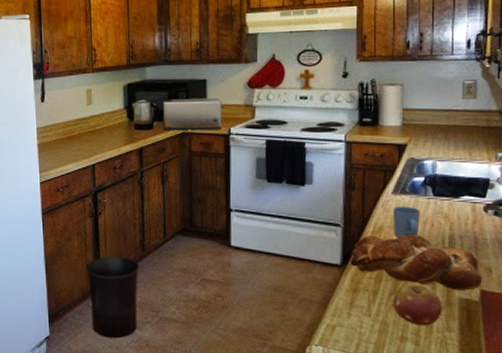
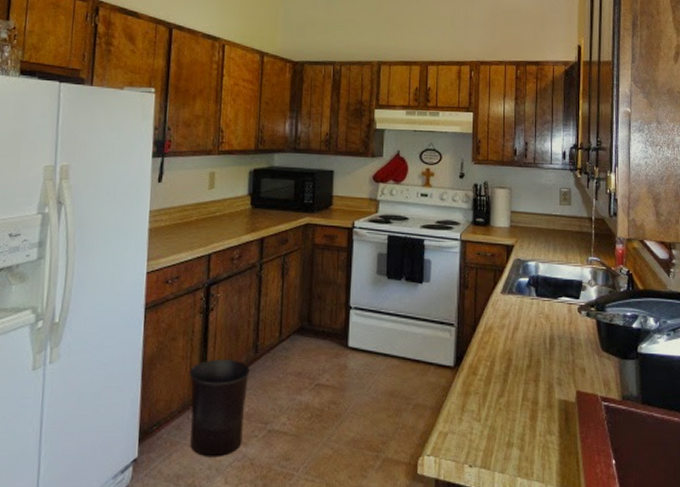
kettle: present [132,99,160,131] -> none [256,186,285,220]
toaster: present [162,97,223,130] -> none [287,187,349,223]
bread loaf: present [350,235,483,291] -> none [462,335,578,392]
mug: present [392,206,420,238] -> none [501,306,525,338]
fruit: present [393,284,442,326] -> none [501,386,544,430]

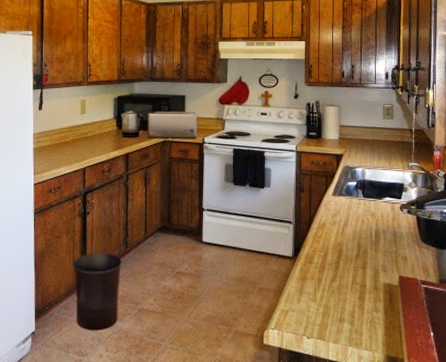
kettle: none [256,186,285,220] -> present [121,111,145,138]
toaster: none [287,187,349,223] -> present [147,111,199,140]

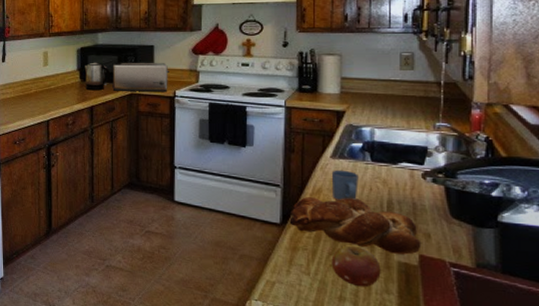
waste bin: present [72,252,122,331] -> none [38,205,88,283]
bread loaf: none [300,230,401,276] -> present [289,197,422,255]
mug: none [332,206,354,232] -> present [331,169,359,200]
fruit: none [333,272,371,308] -> present [331,245,381,287]

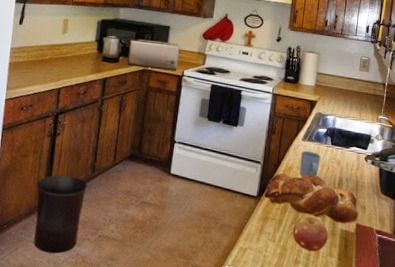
waste bin: none [38,205,88,283] -> present [34,175,87,253]

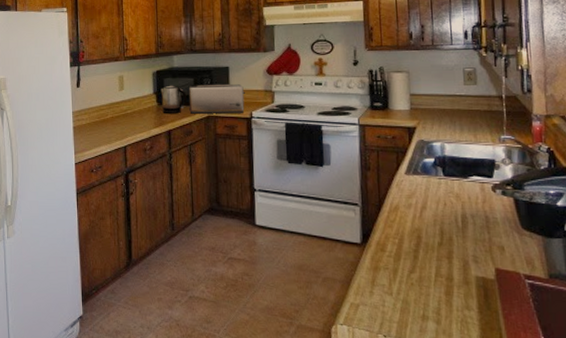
waste bin: present [34,175,87,253] -> none [118,235,169,318]
bread loaf: present [264,173,359,224] -> none [369,214,497,269]
fruit: present [292,215,328,252] -> none [412,262,461,305]
mug: present [300,150,321,177] -> none [406,186,433,217]

